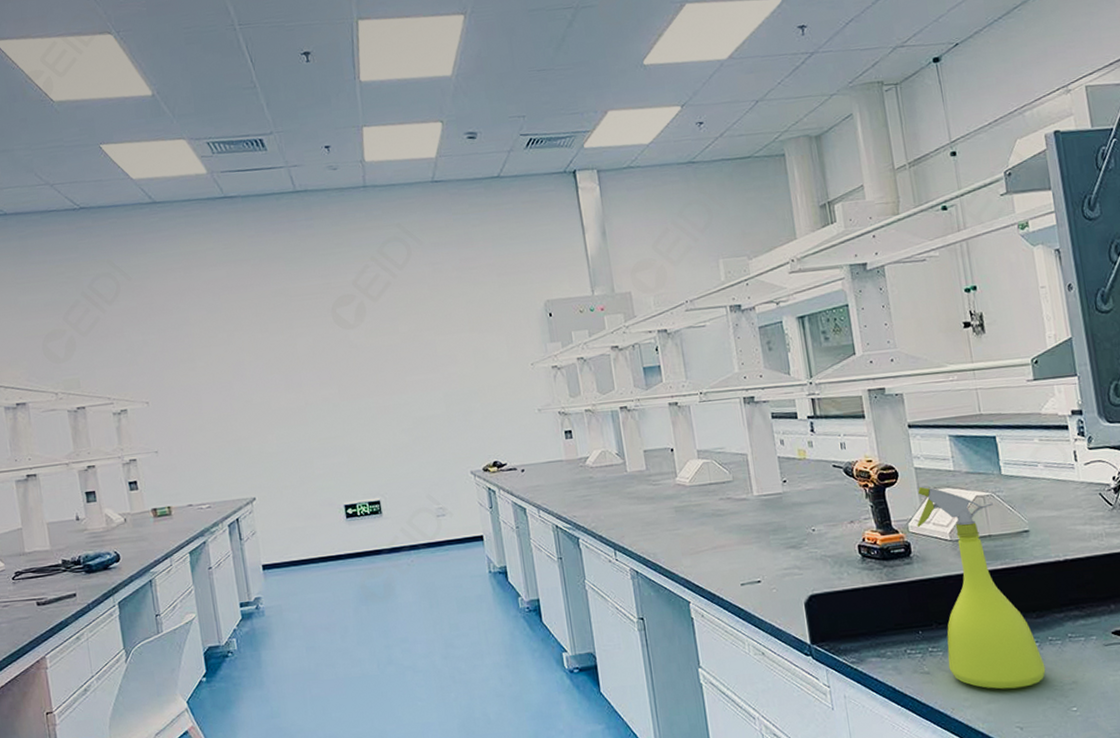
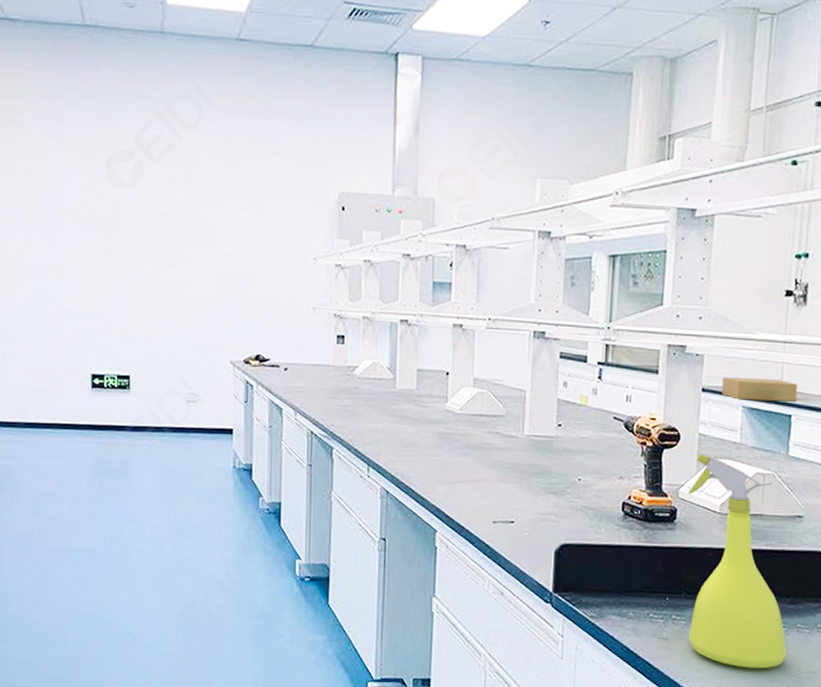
box: none [925,405,998,430] -> present [722,377,798,403]

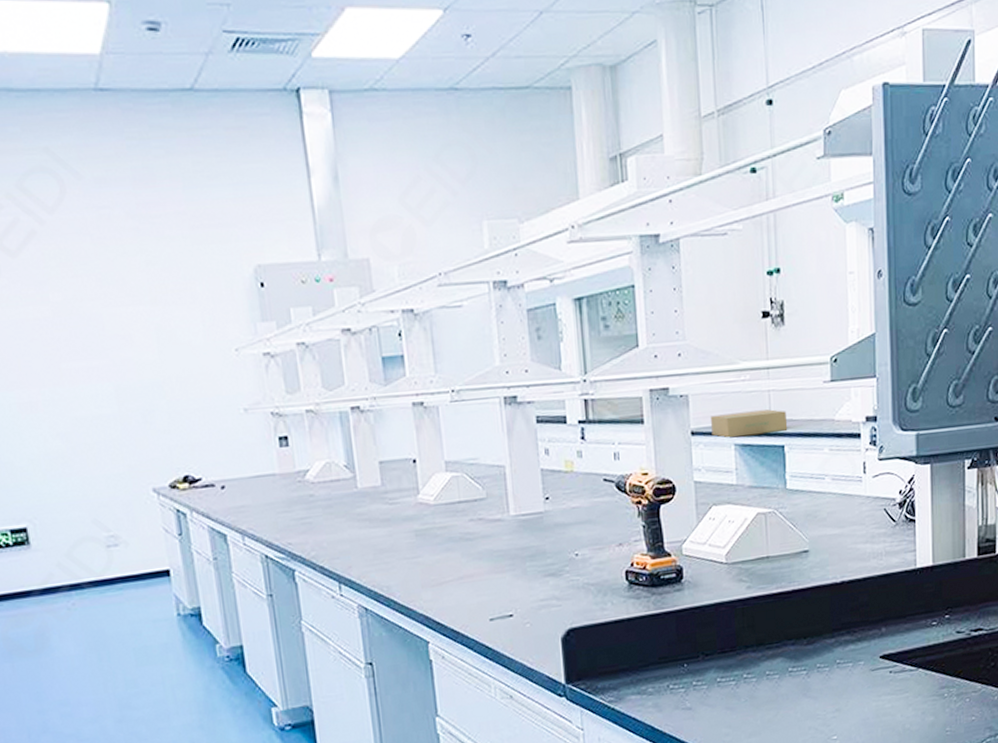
spray bottle: present [688,453,787,669] -> none [691,503,811,722]

